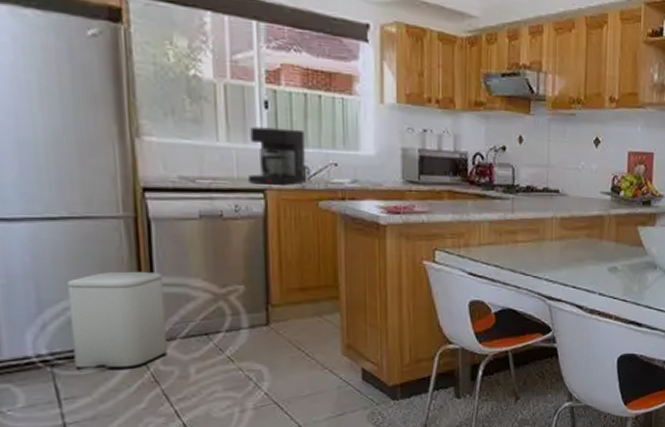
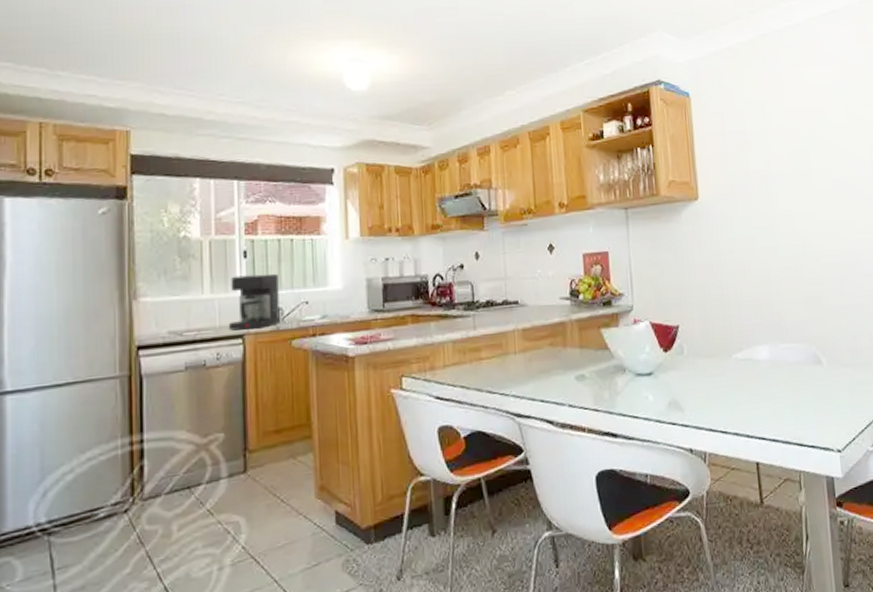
pedal bin: present [67,271,167,372] -> none [68,428,152,539]

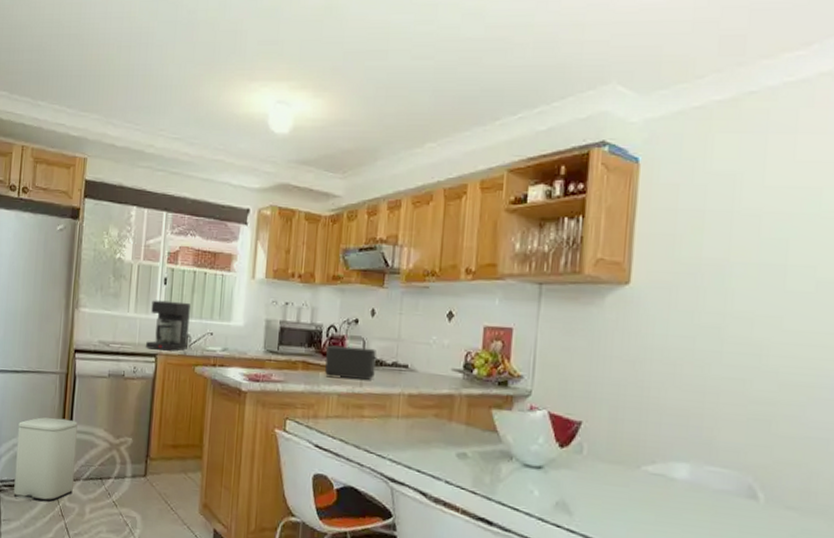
pedal bin: none [68,428,152,539] -> present [13,417,78,502]
toaster: none [435,290,487,326] -> present [325,345,377,381]

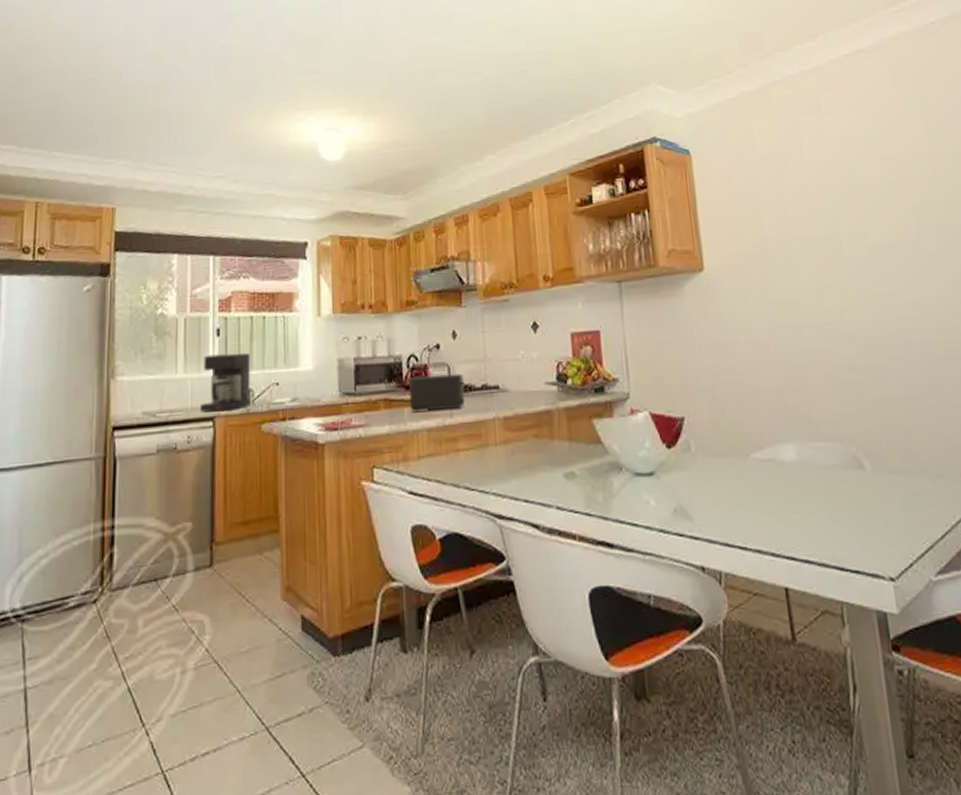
pedal bin: present [13,417,78,502] -> none [41,513,121,628]

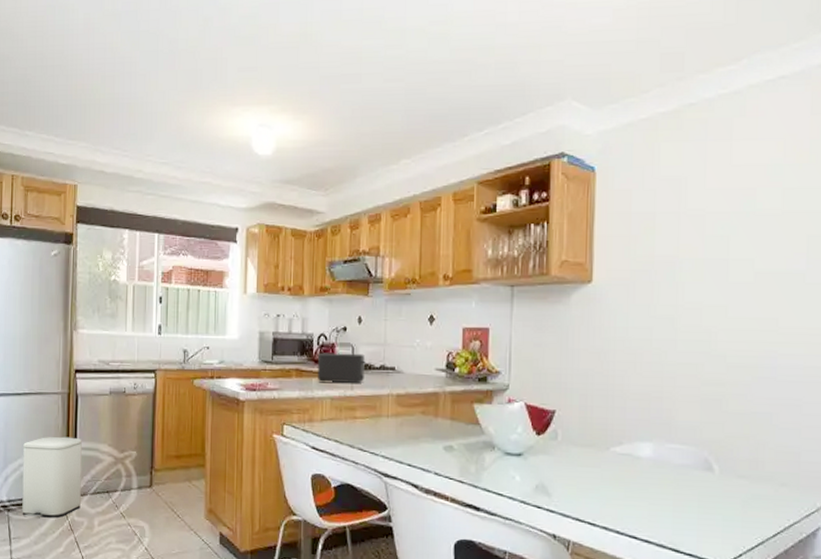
pedal bin: none [41,513,121,628] -> present [22,436,82,518]
coffee maker: present [201,352,250,412] -> none [145,318,186,366]

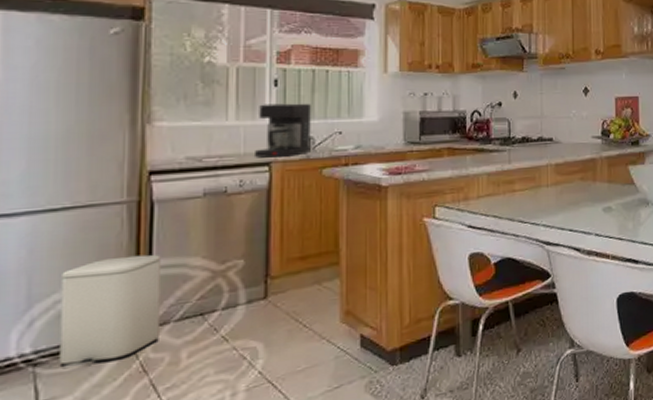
coffee maker: none [145,318,186,366] -> present [255,103,311,158]
toaster: present [318,352,366,384] -> none [472,127,523,160]

